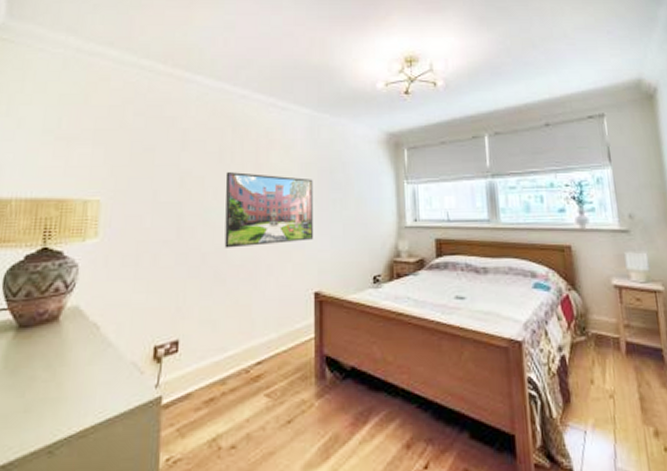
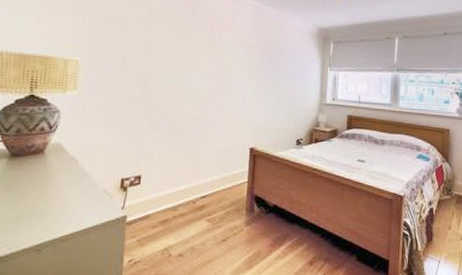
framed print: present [224,172,313,248] -> none [180,47,255,109]

